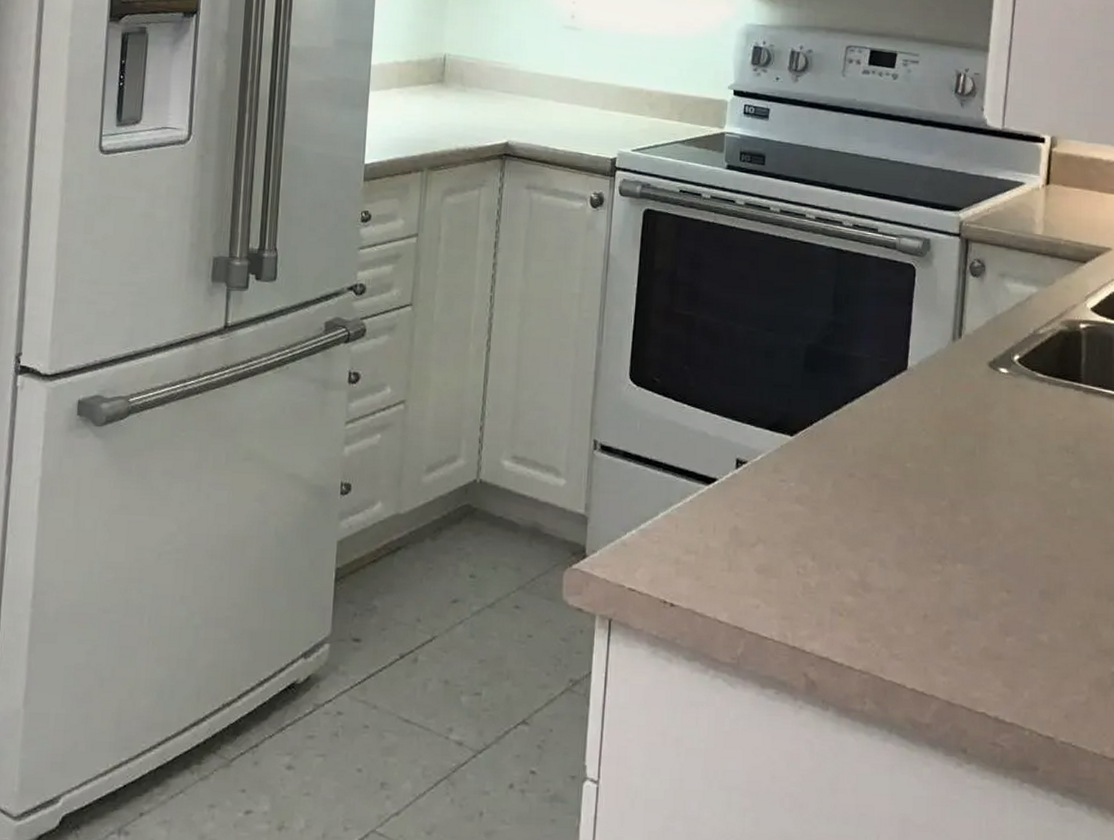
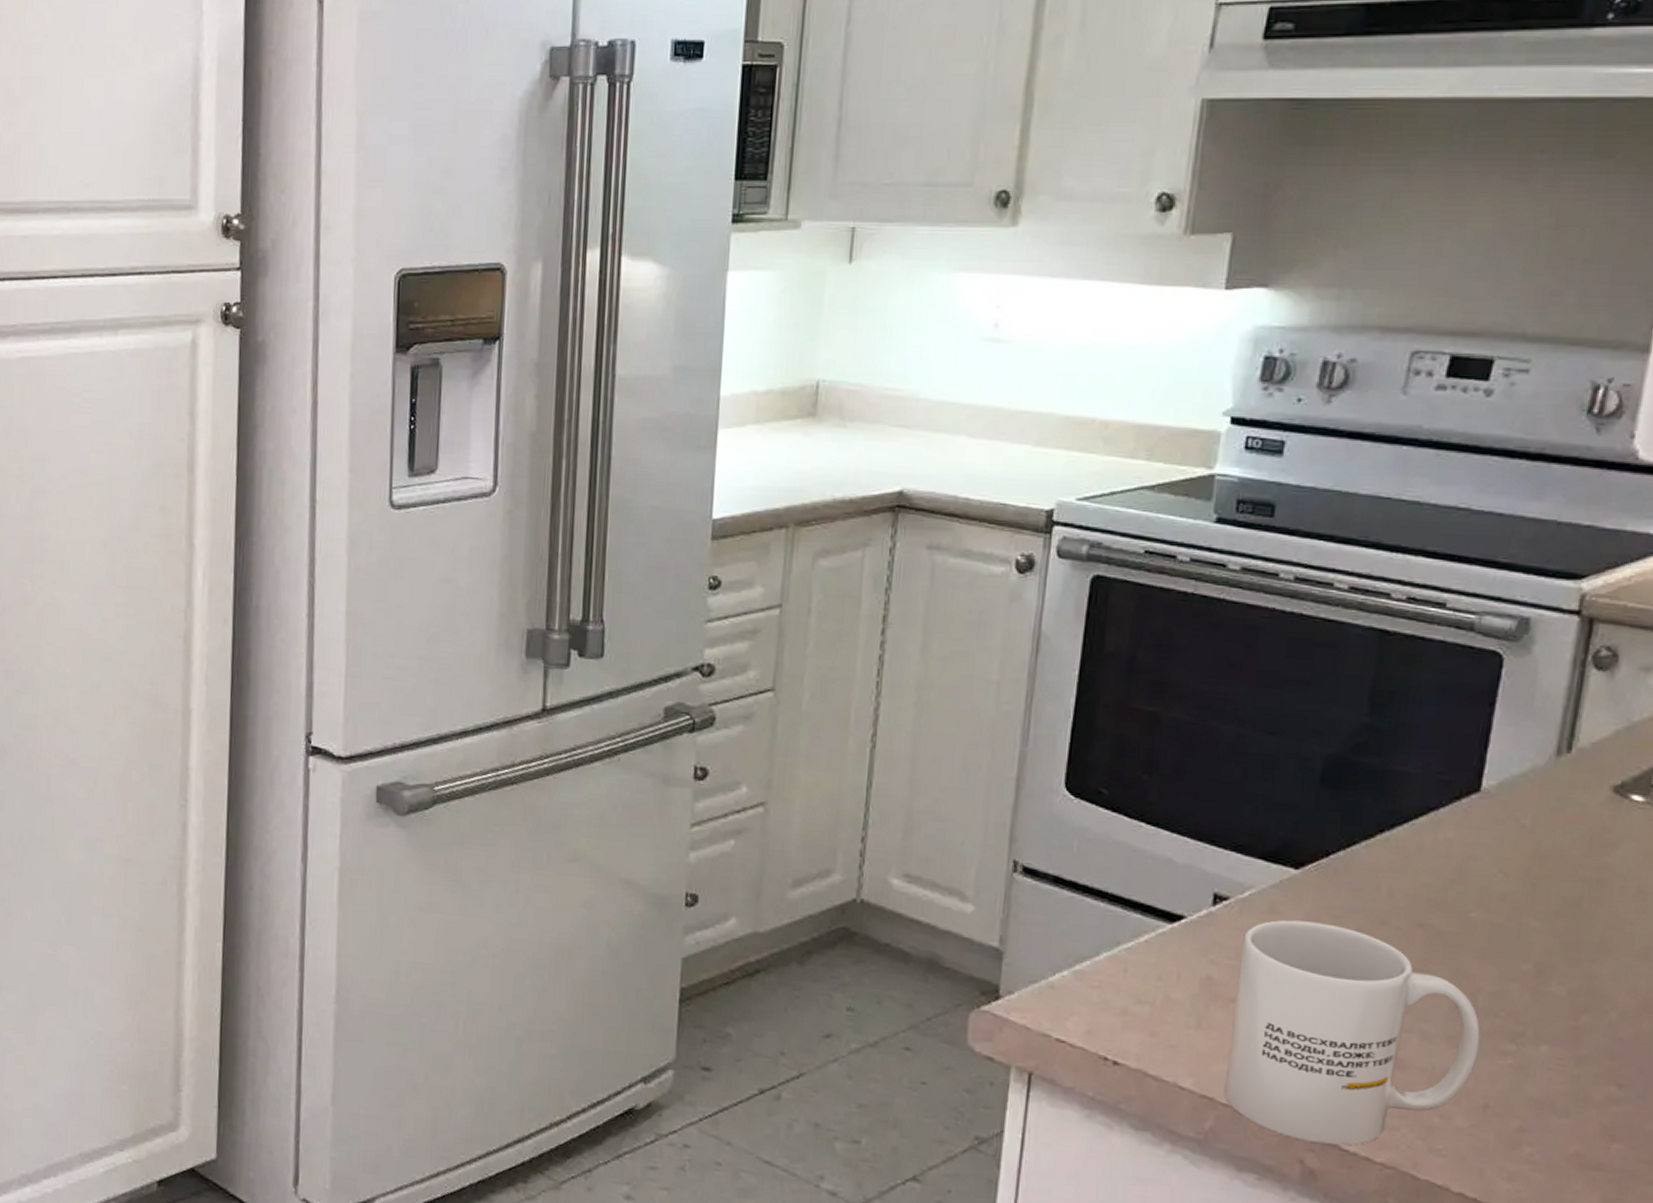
mug: none [749,477,918,659] -> present [1223,919,1481,1146]

